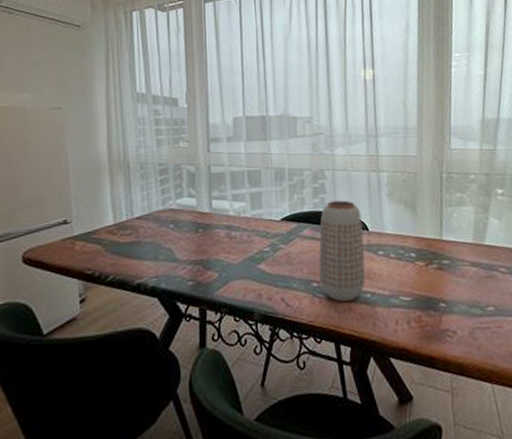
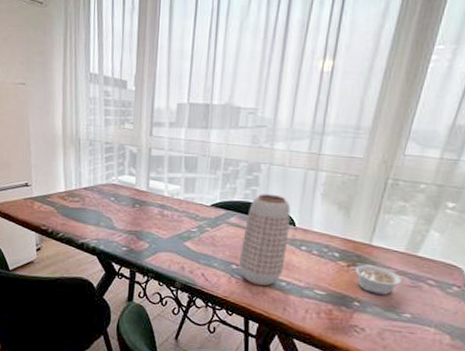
legume: none [432,261,478,291] -> present [354,265,402,295]

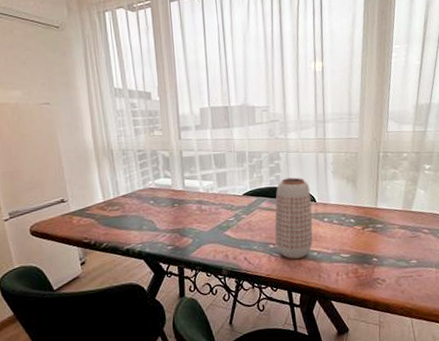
legume: present [354,265,402,295] -> none [368,225,405,249]

